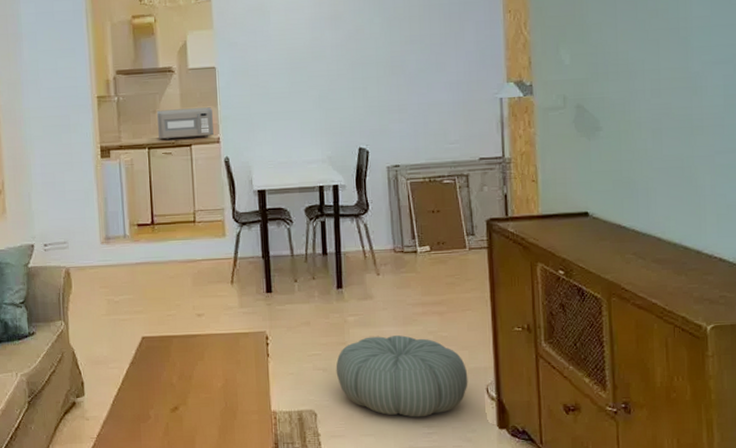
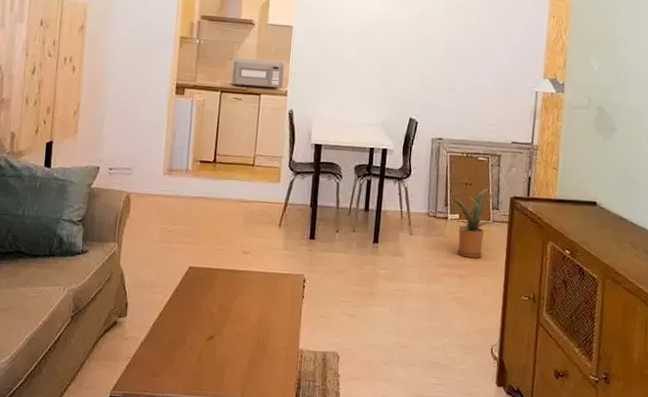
pouf: present [336,335,468,418] -> none [362,290,477,369]
house plant: none [416,212,473,293] -> present [449,187,495,259]

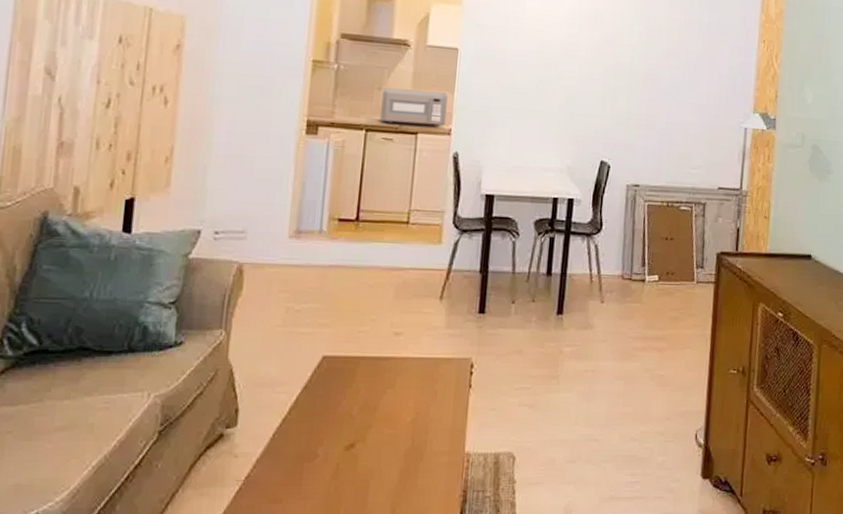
house plant: present [449,187,495,259] -> none [647,242,700,328]

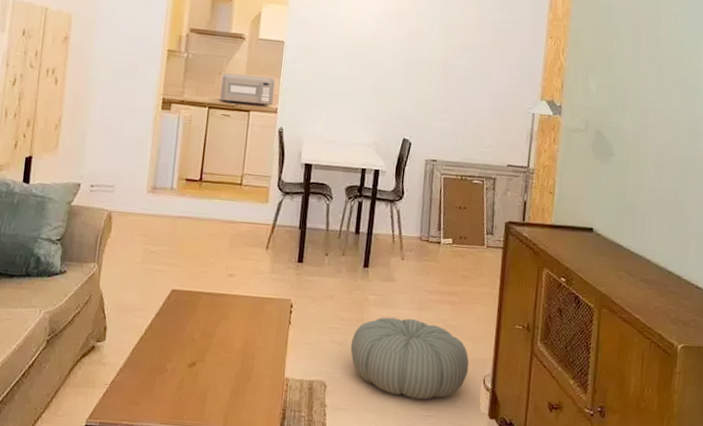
pouf: none [543,371,679,464] -> present [350,317,469,400]

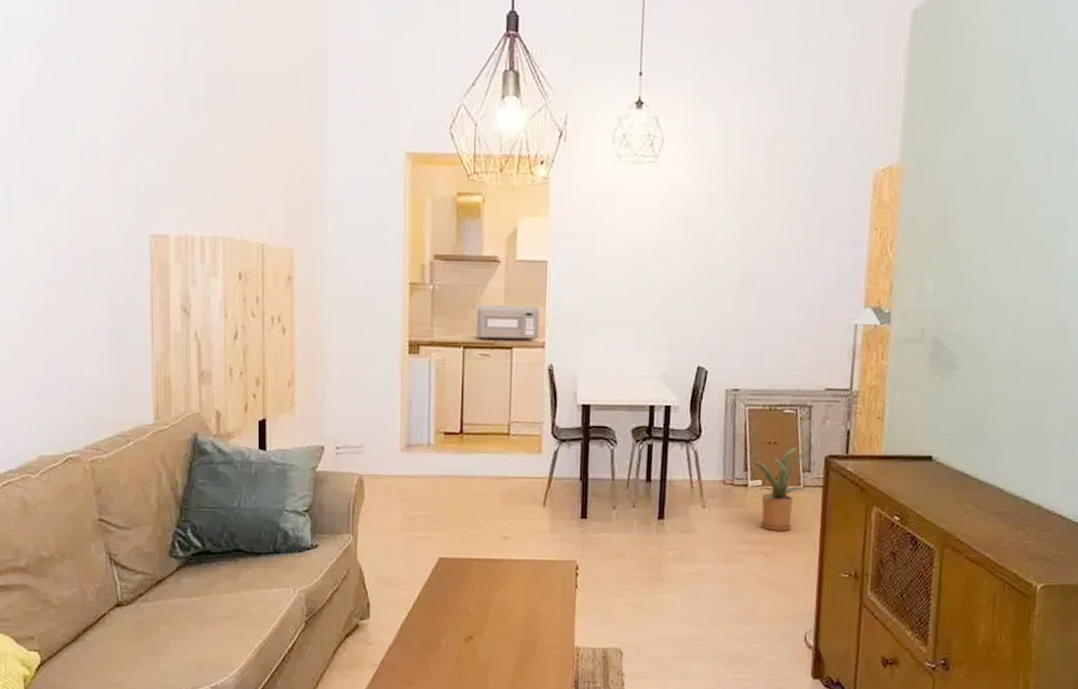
pouf: present [350,317,469,400] -> none [648,573,787,662]
house plant: none [442,211,490,286] -> present [749,446,807,532]

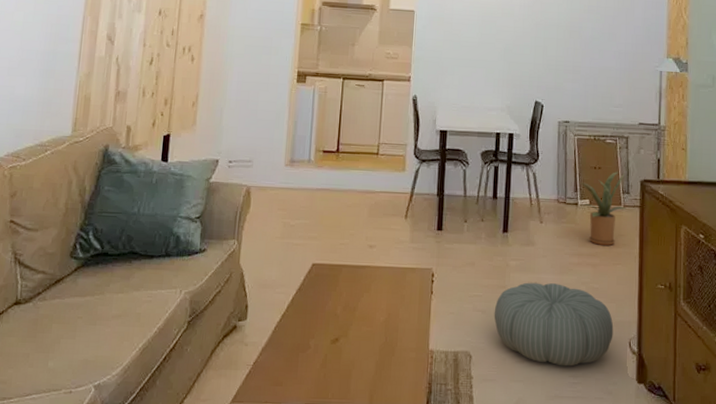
microwave: present [475,305,539,340] -> none [354,44,407,75]
pouf: none [648,573,787,662] -> present [494,282,614,367]

